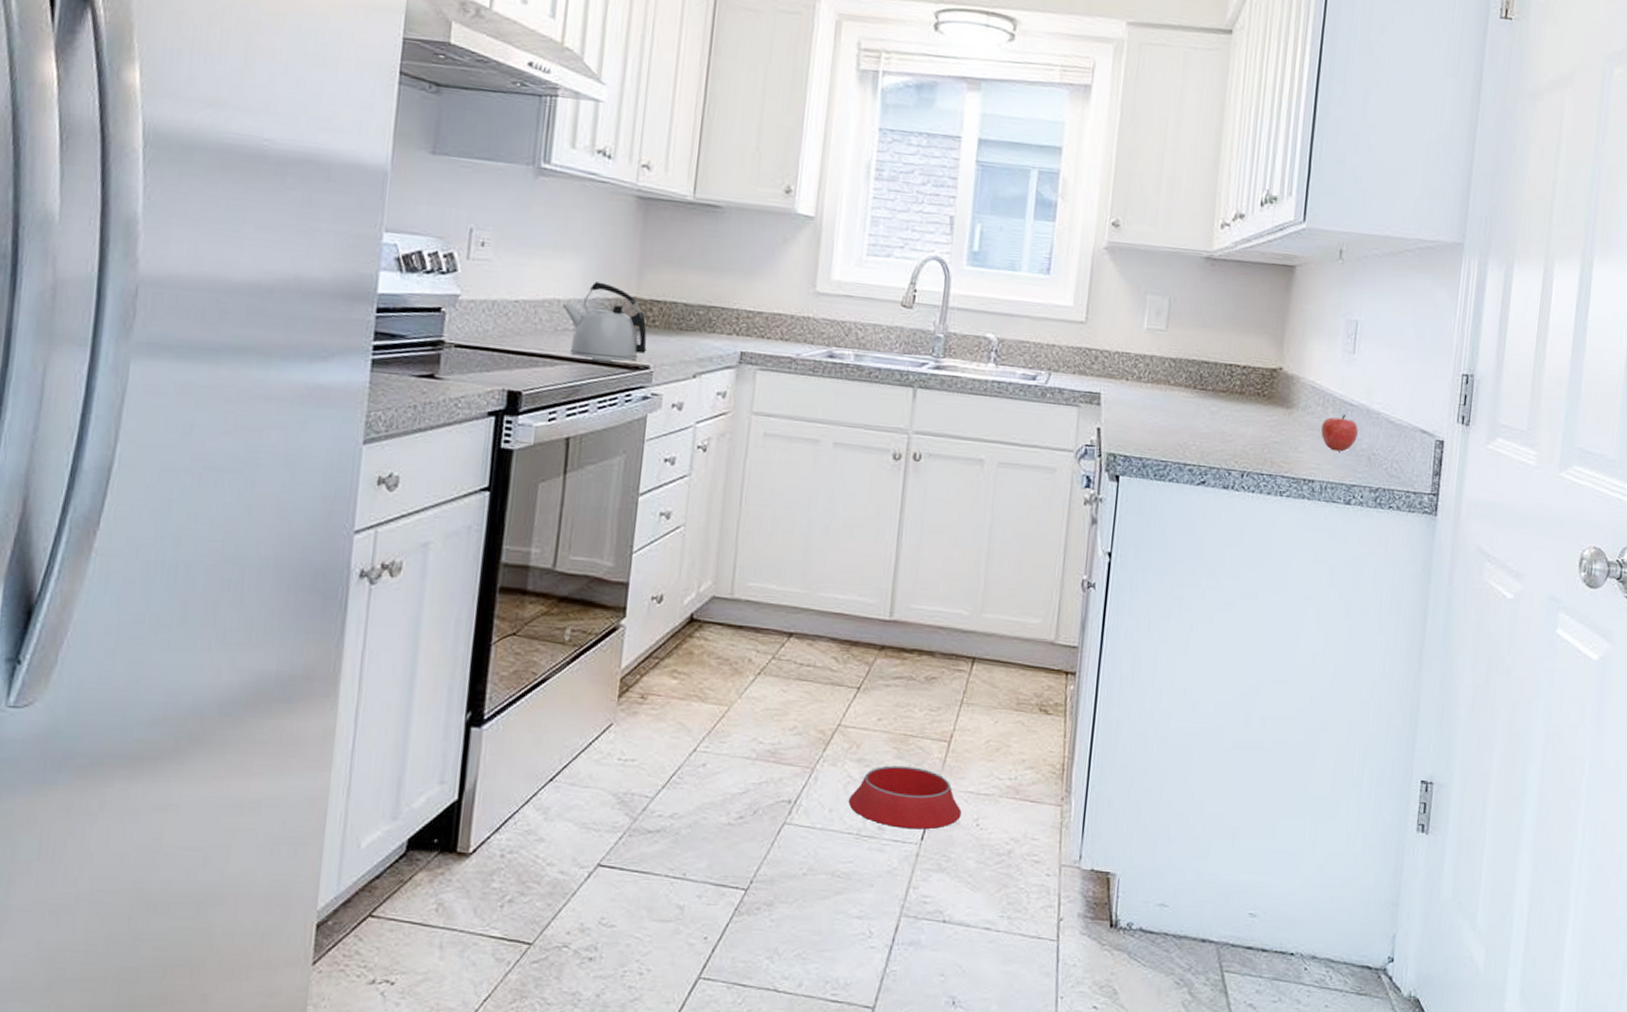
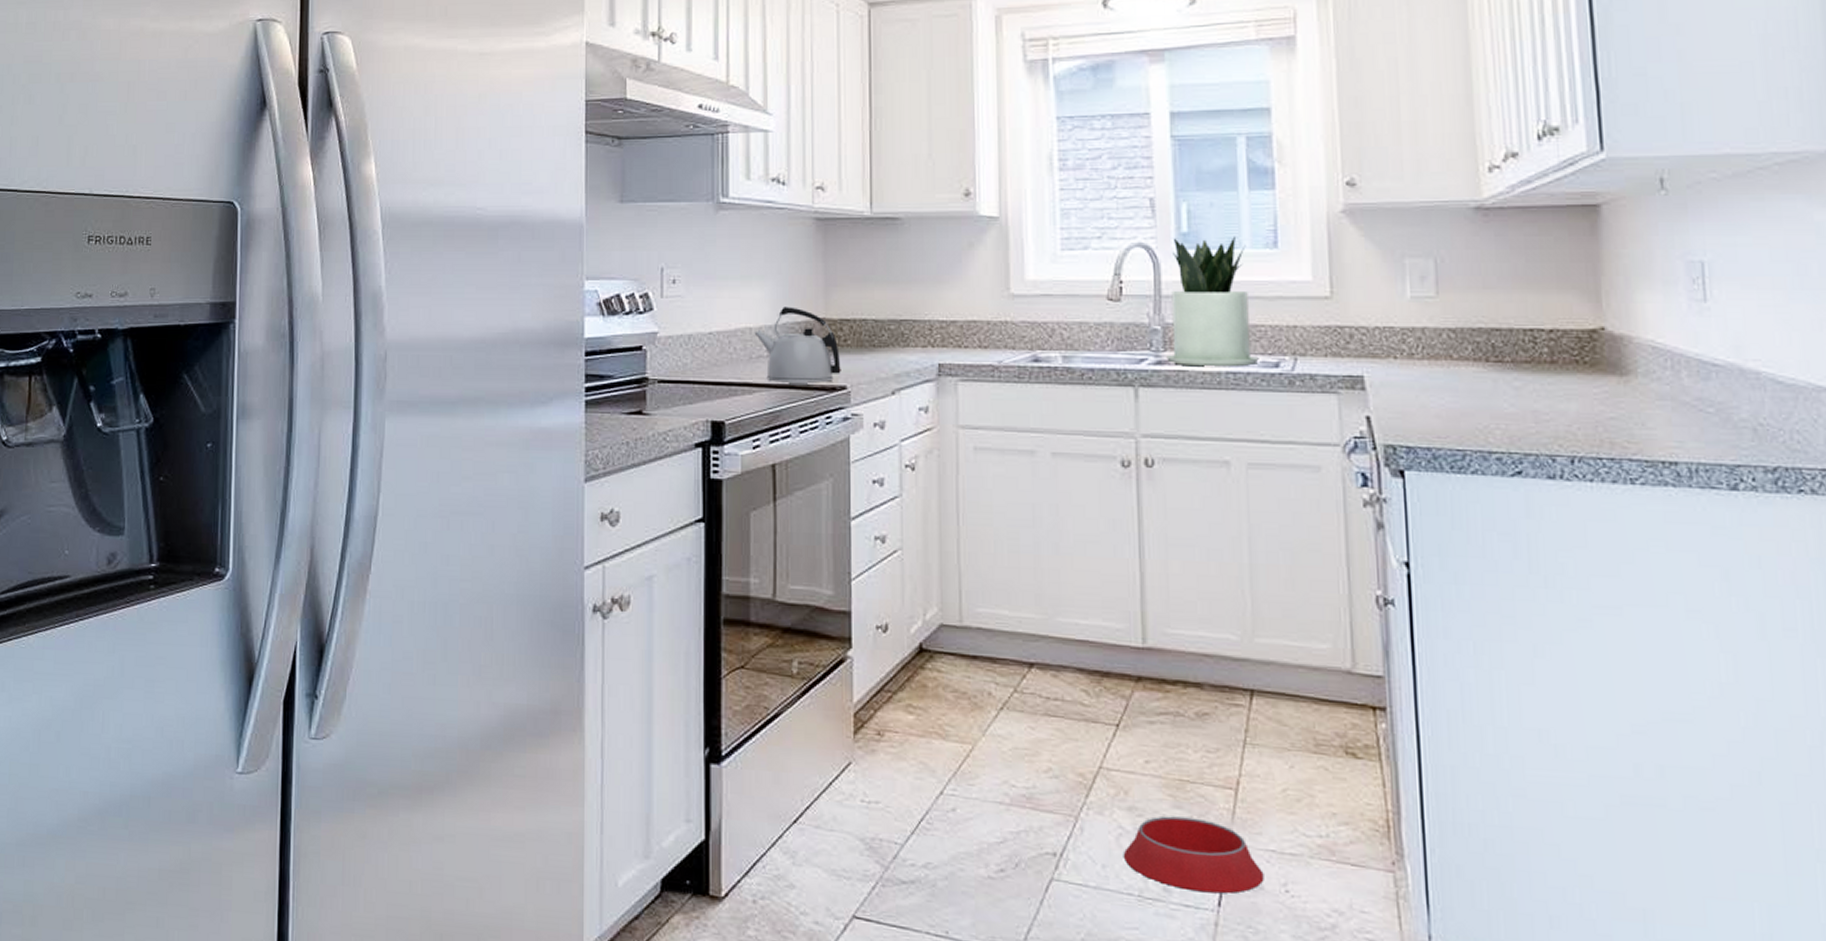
planter: none [943,255,1025,378] -> present [1165,236,1259,367]
fruit: present [1321,414,1358,452] -> none [1676,377,1732,424]

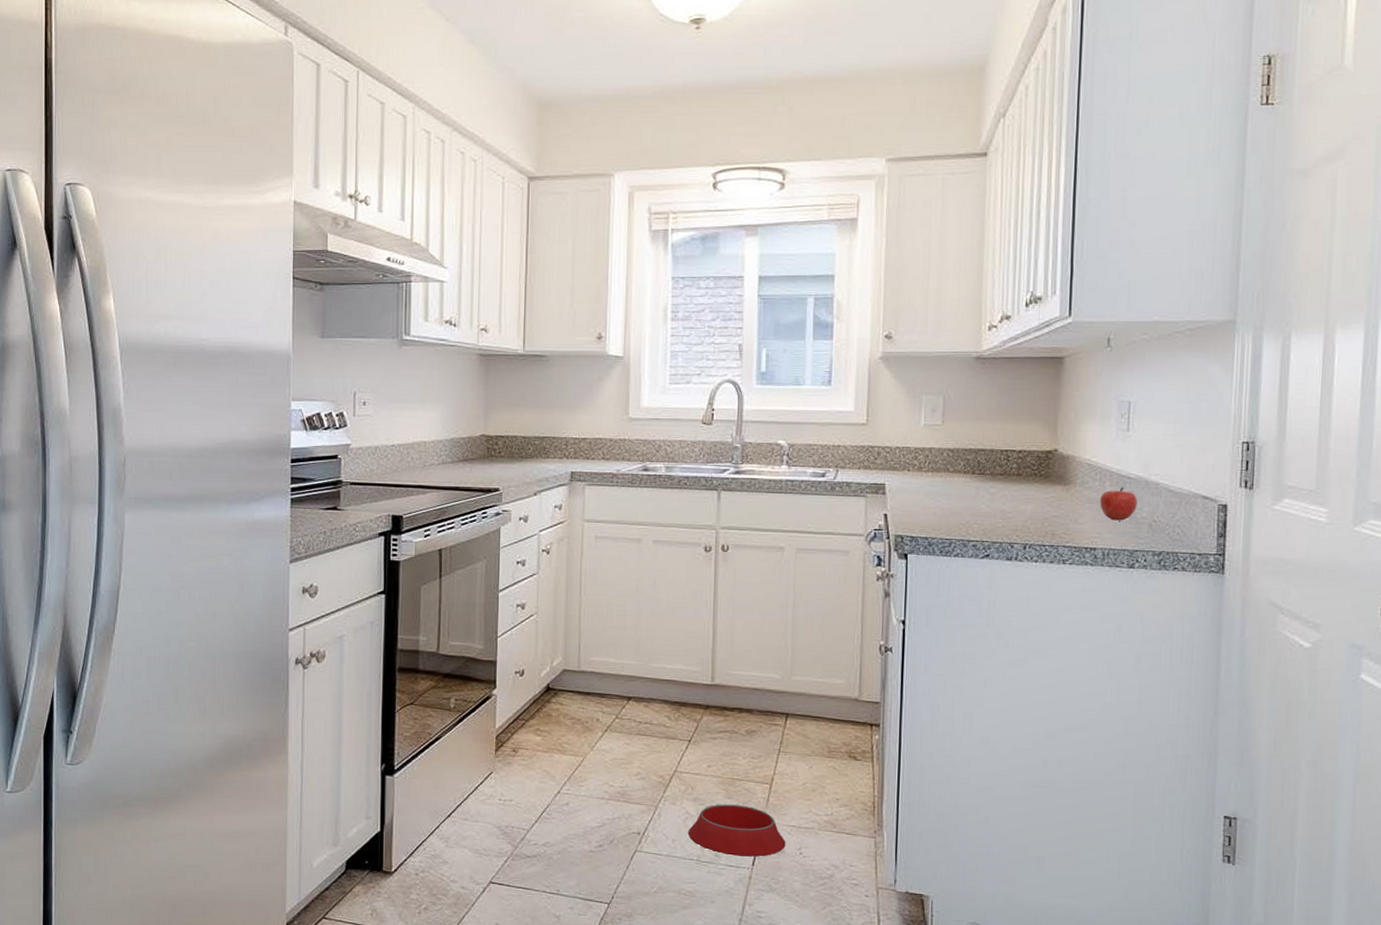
kettle: present [754,307,841,386] -> none [428,425,496,488]
planter: present [1165,236,1259,367] -> none [742,375,811,477]
fruit: none [1676,377,1732,424] -> present [1100,487,1137,521]

